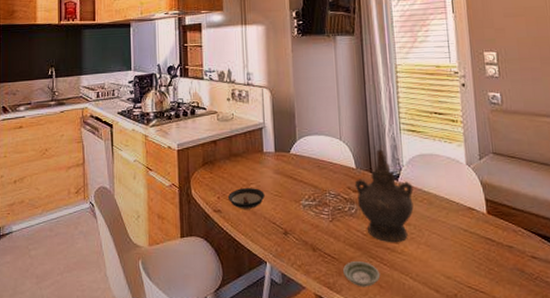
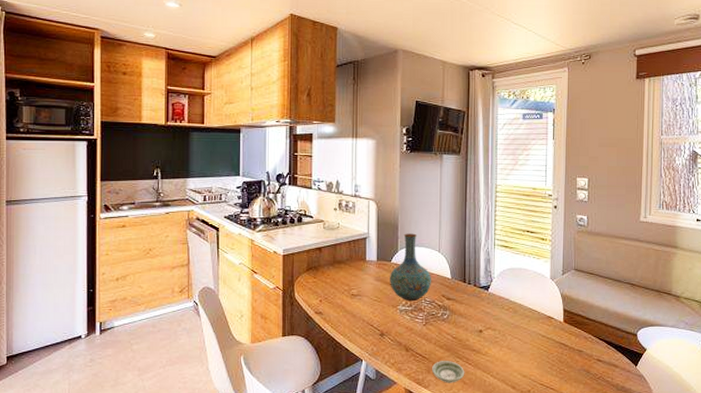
saucer: present [228,188,265,209] -> none [330,293,365,312]
vase: none [290,121,336,196] -> present [390,233,432,302]
ceremonial vessel: present [354,149,414,243] -> none [449,262,501,346]

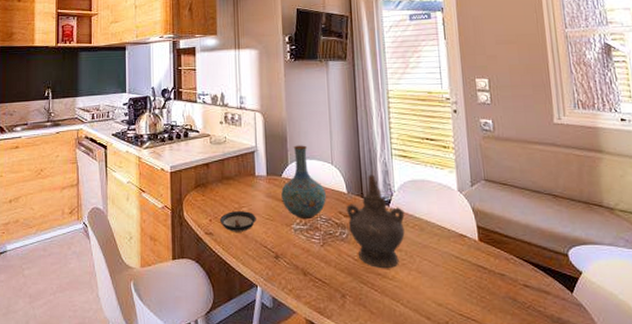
saucer: none [330,293,365,312] -> present [220,211,256,232]
saucer: present [432,361,465,383] -> none [334,287,371,313]
ceremonial vessel: none [449,262,501,346] -> present [346,175,405,269]

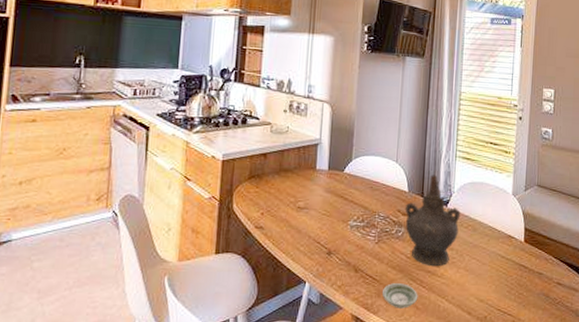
saucer: present [220,211,256,232] -> none [273,205,312,227]
vase: present [281,145,327,220] -> none [341,140,388,217]
saucer: none [334,287,371,313] -> present [382,283,418,308]

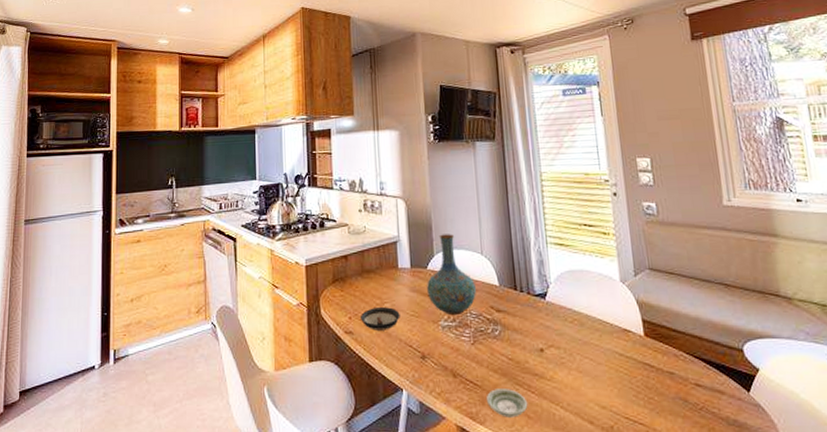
saucer: none [273,205,312,227] -> present [361,307,400,330]
vase: none [341,140,388,217] -> present [427,234,477,316]
ceremonial vessel: present [405,175,461,267] -> none [497,265,563,369]

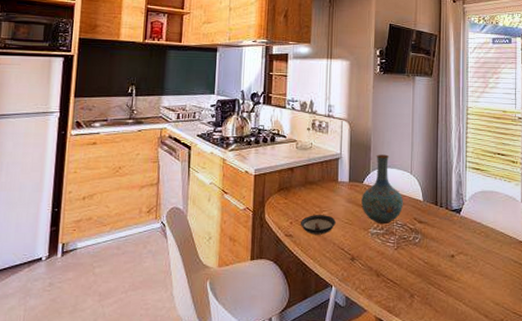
saucer: present [487,389,528,418] -> none [403,287,437,311]

